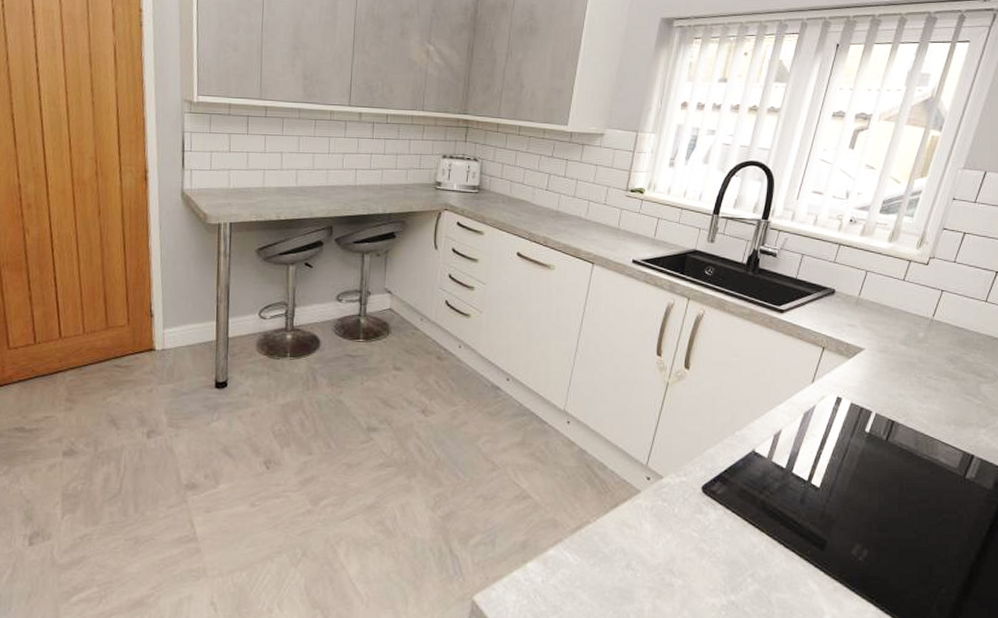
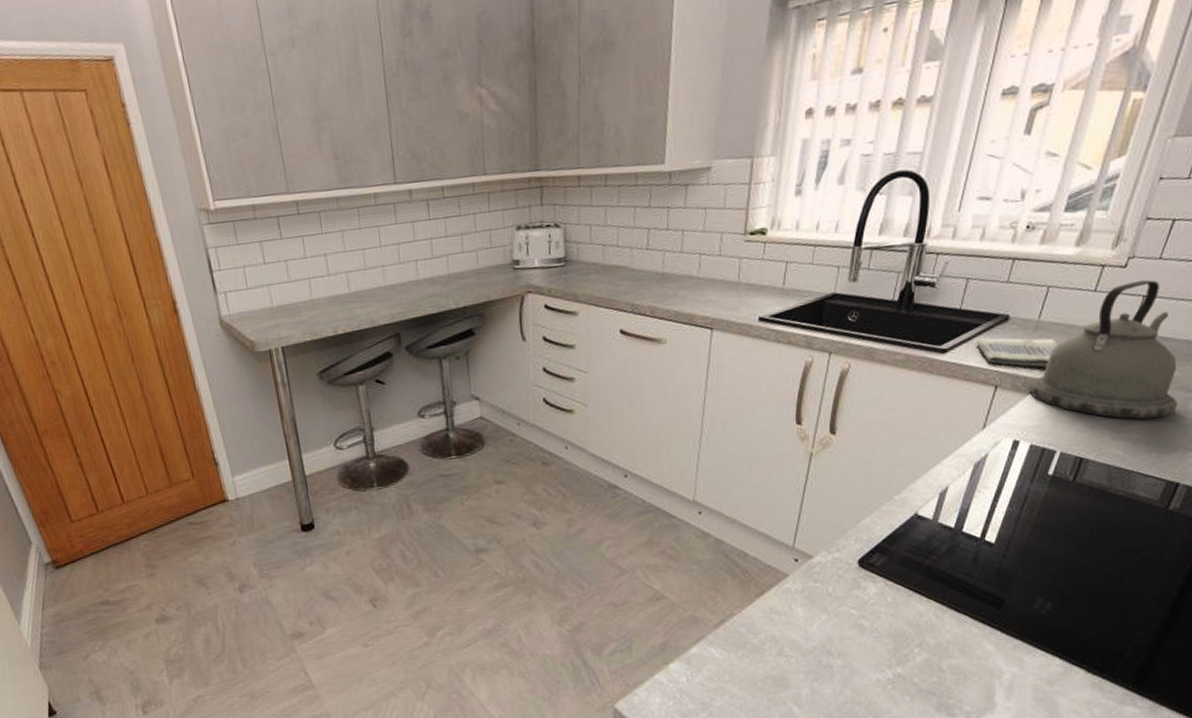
dish towel: none [808,305,874,338] -> present [976,338,1057,368]
kettle: none [849,277,972,395] -> present [1028,279,1178,420]

